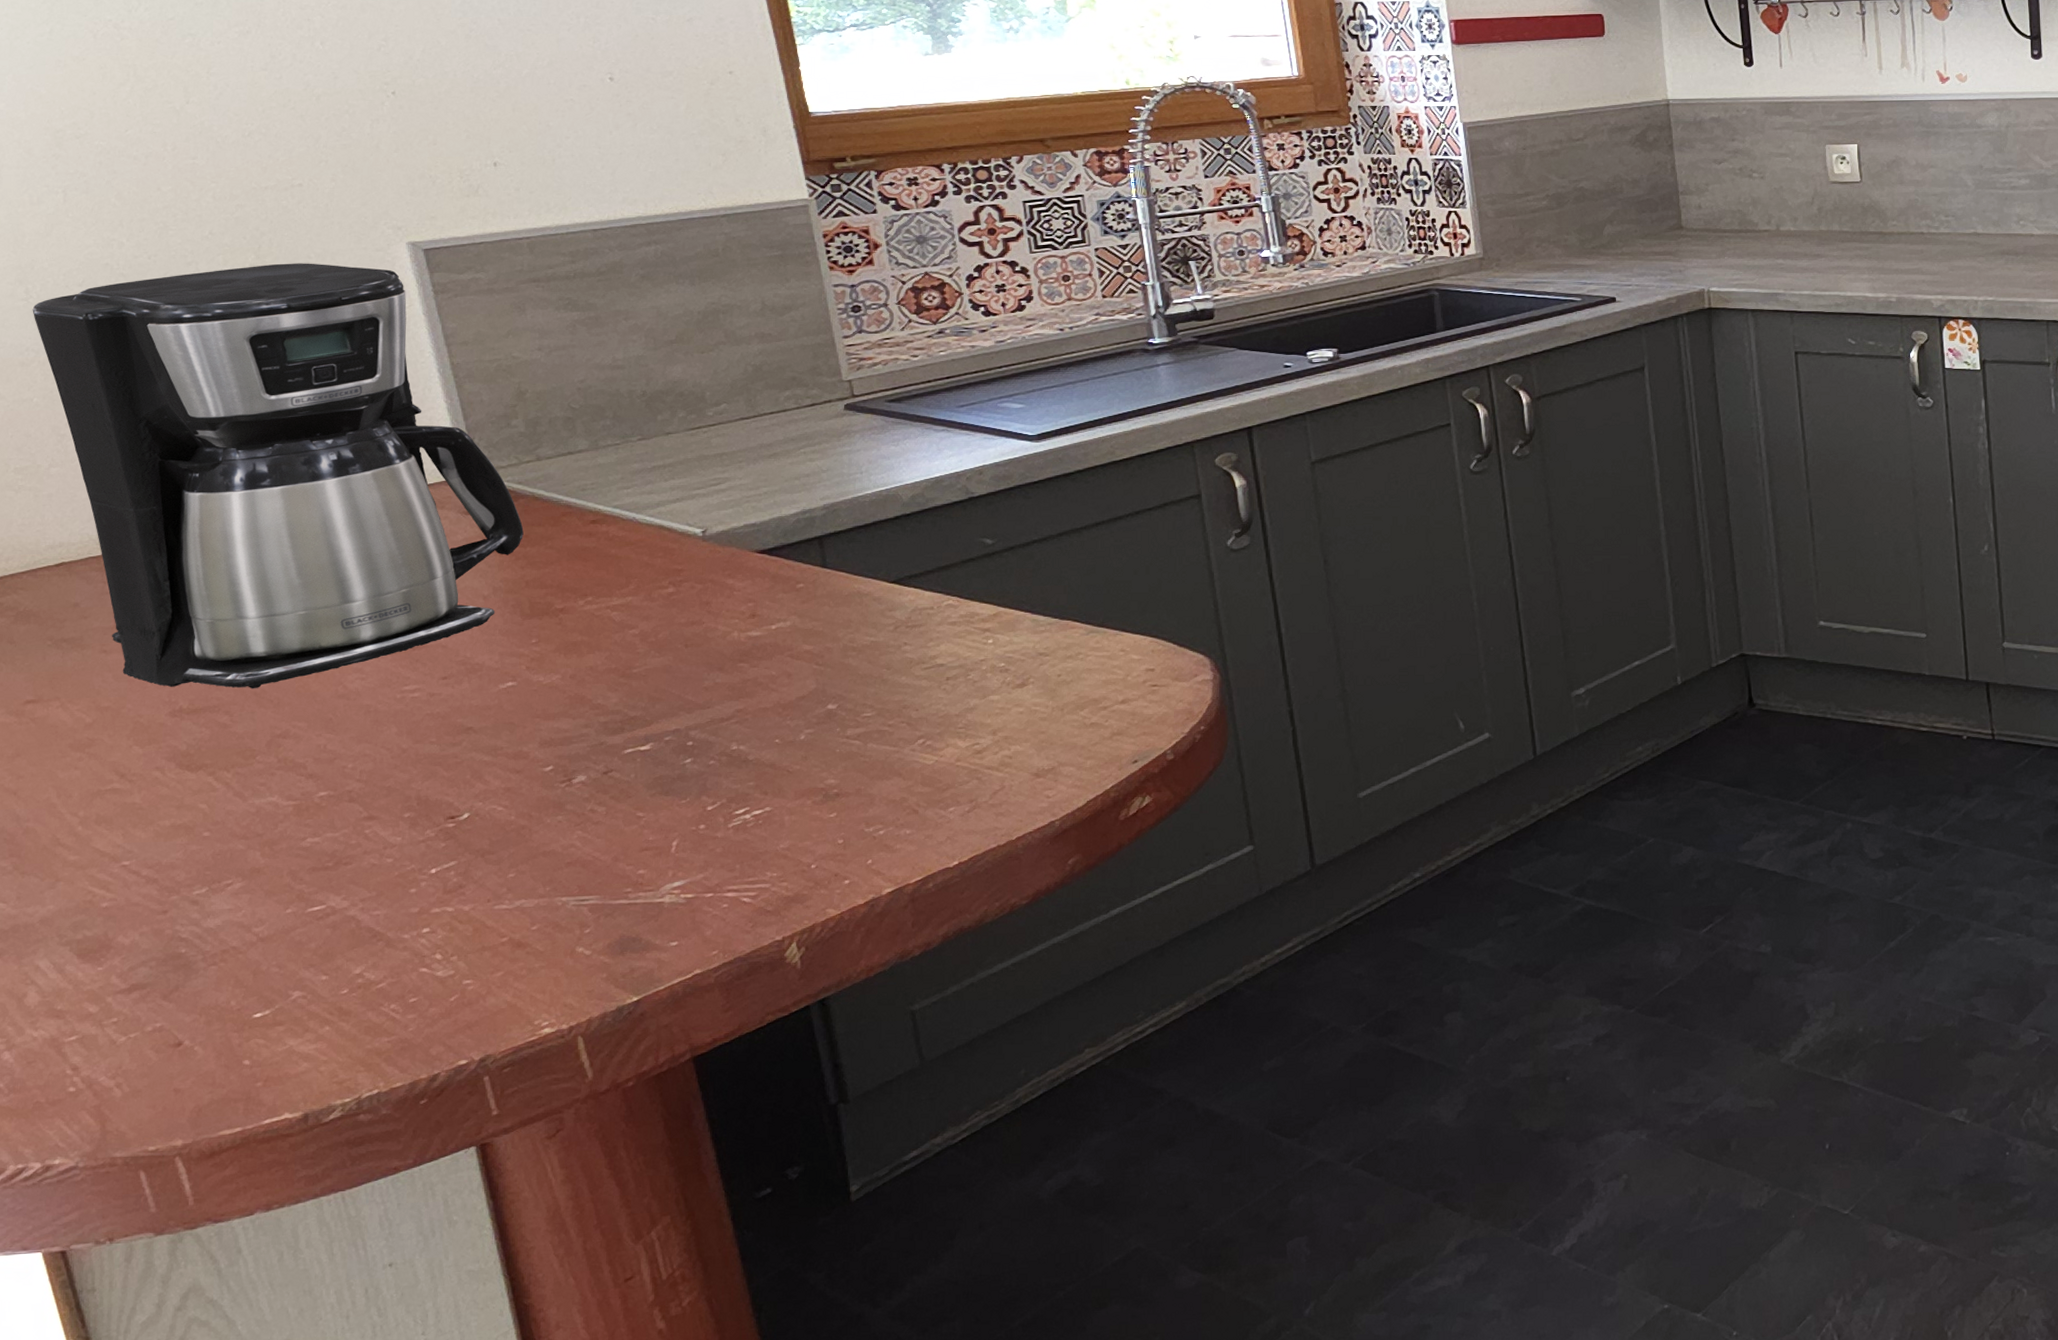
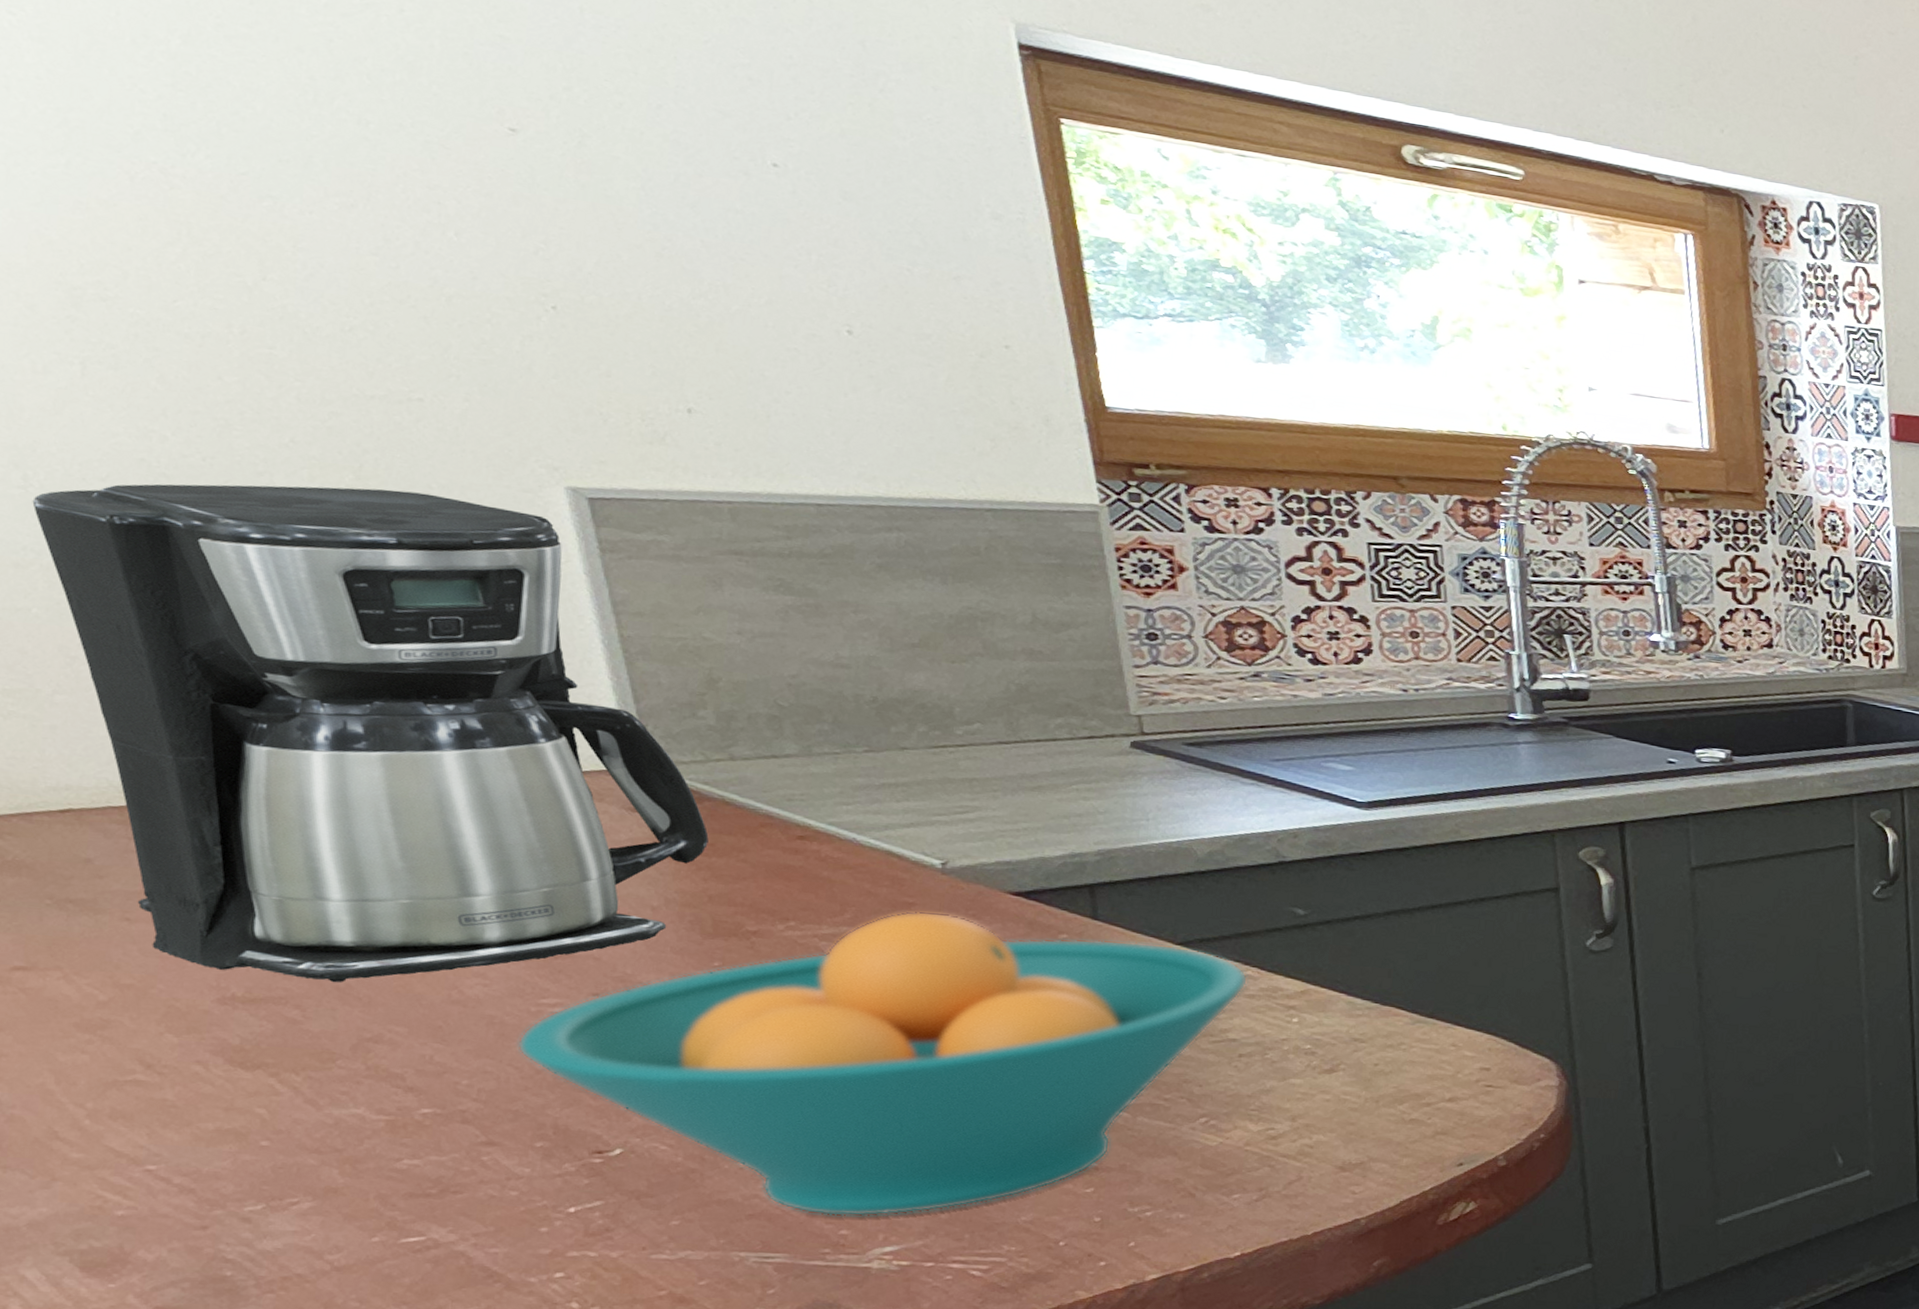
fruit bowl: none [387,575,950,858] -> present [516,911,1249,1217]

